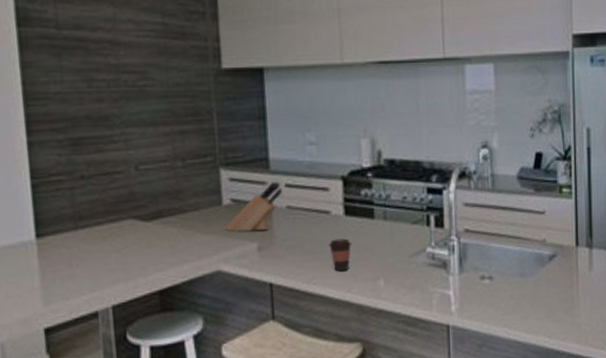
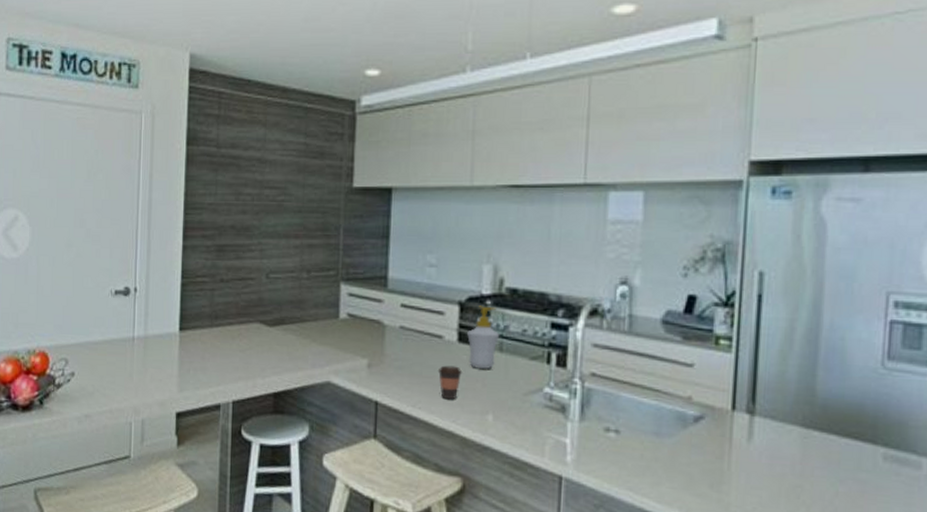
knife block: present [223,181,282,232] -> none [337,300,397,347]
soap bottle: none [353,178,383,238] -> present [467,305,500,369]

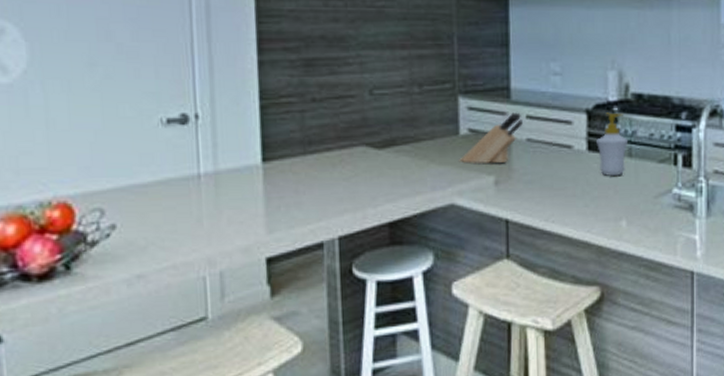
knife block: none [337,300,397,347] -> present [459,112,523,165]
coffee cup: present [437,365,463,400] -> none [569,175,595,210]

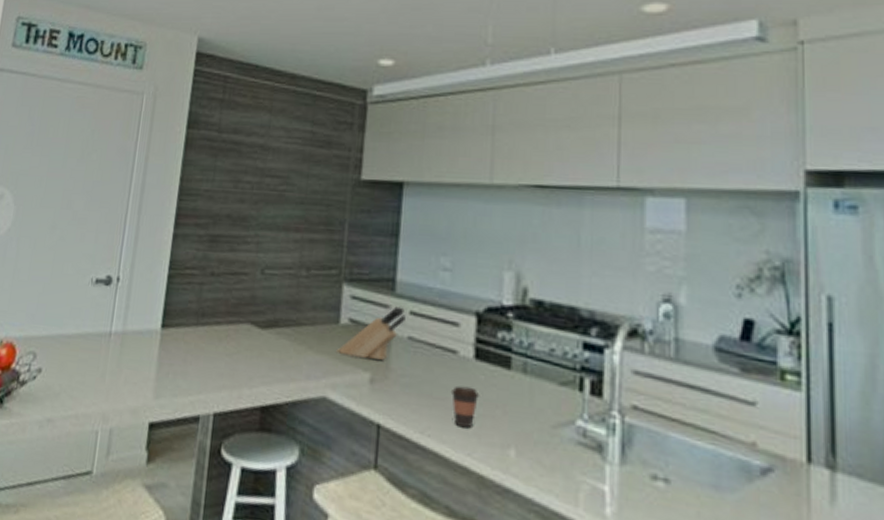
coffee cup: none [569,175,595,210] -> present [450,385,480,428]
soap bottle: present [596,112,629,176] -> none [485,318,524,394]

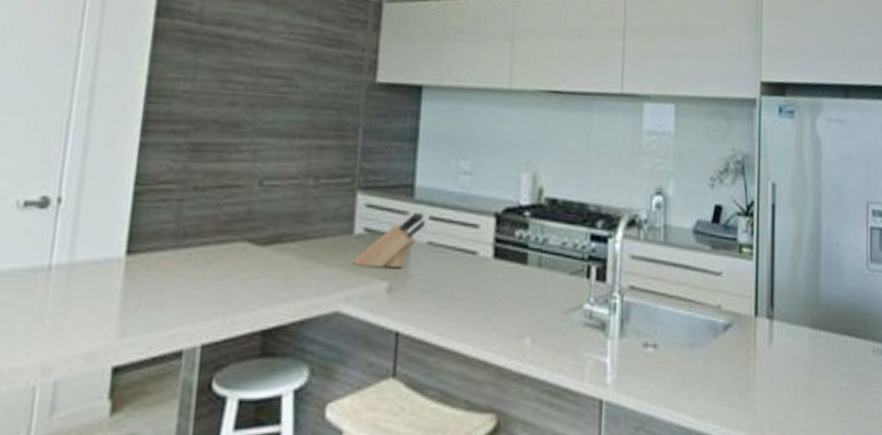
coffee cup: present [450,385,480,428] -> none [470,285,499,324]

